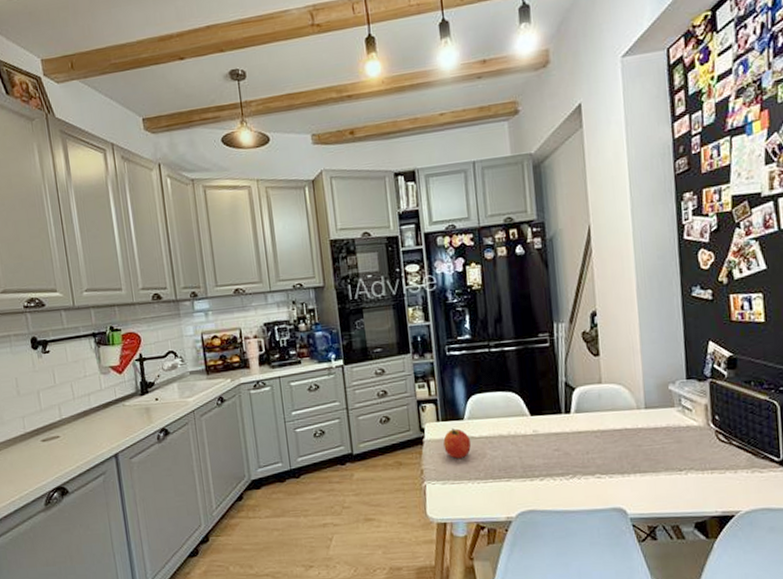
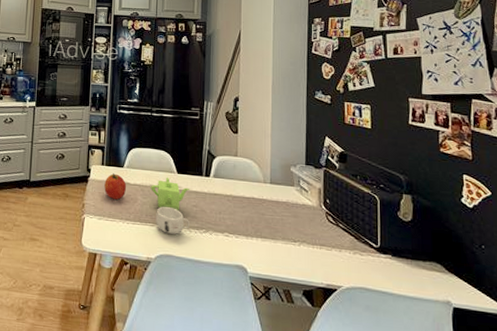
teapot: none [500,421,548,460] -> present [151,177,190,212]
mug: none [510,456,553,487] -> present [156,207,189,234]

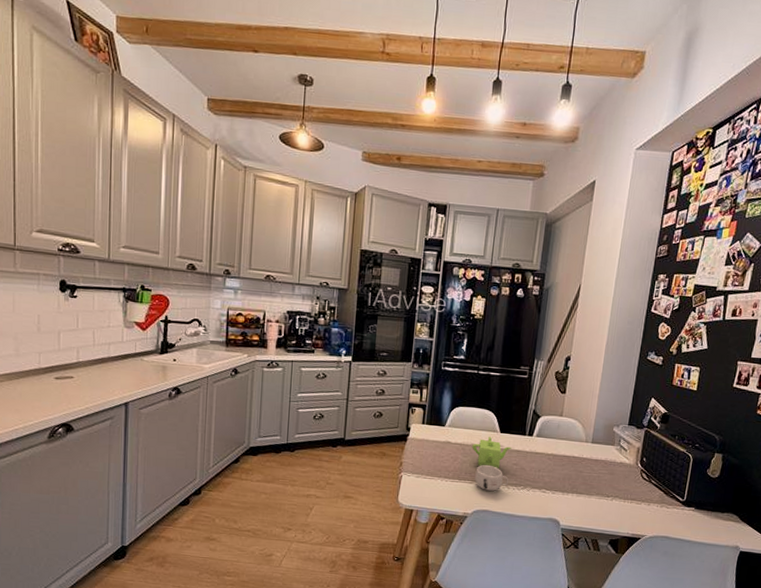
apple: present [104,172,127,200] -> none [424,431,448,458]

